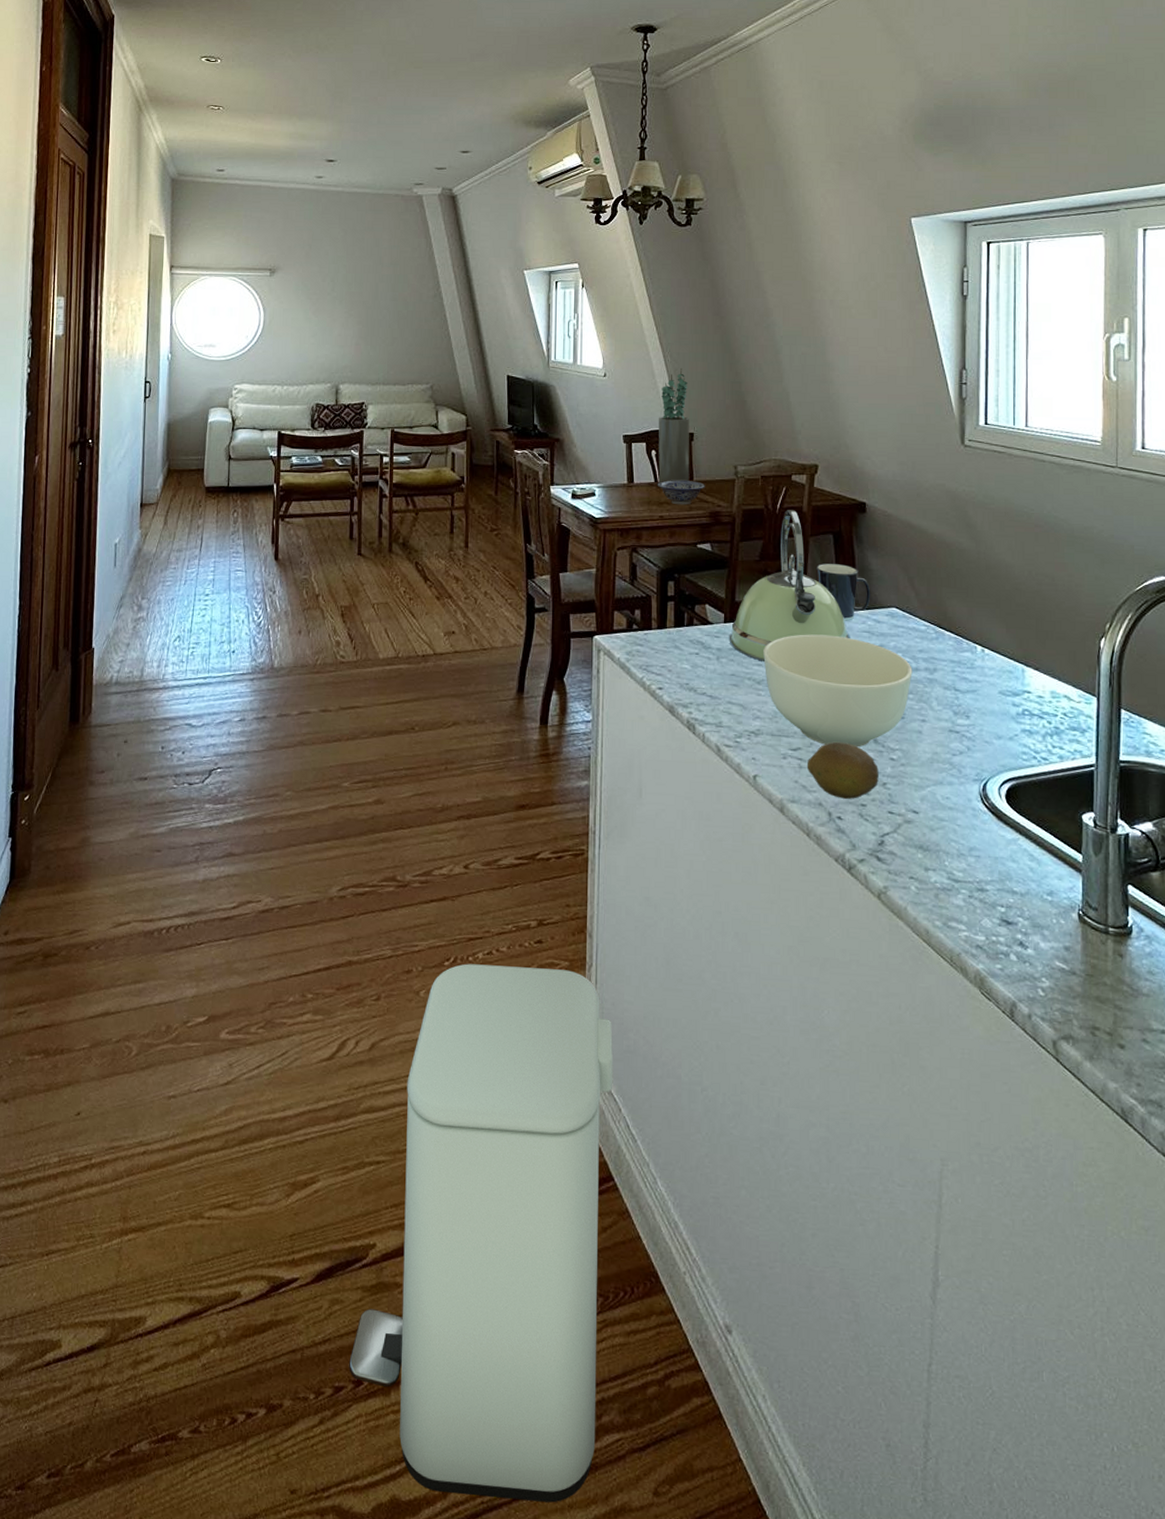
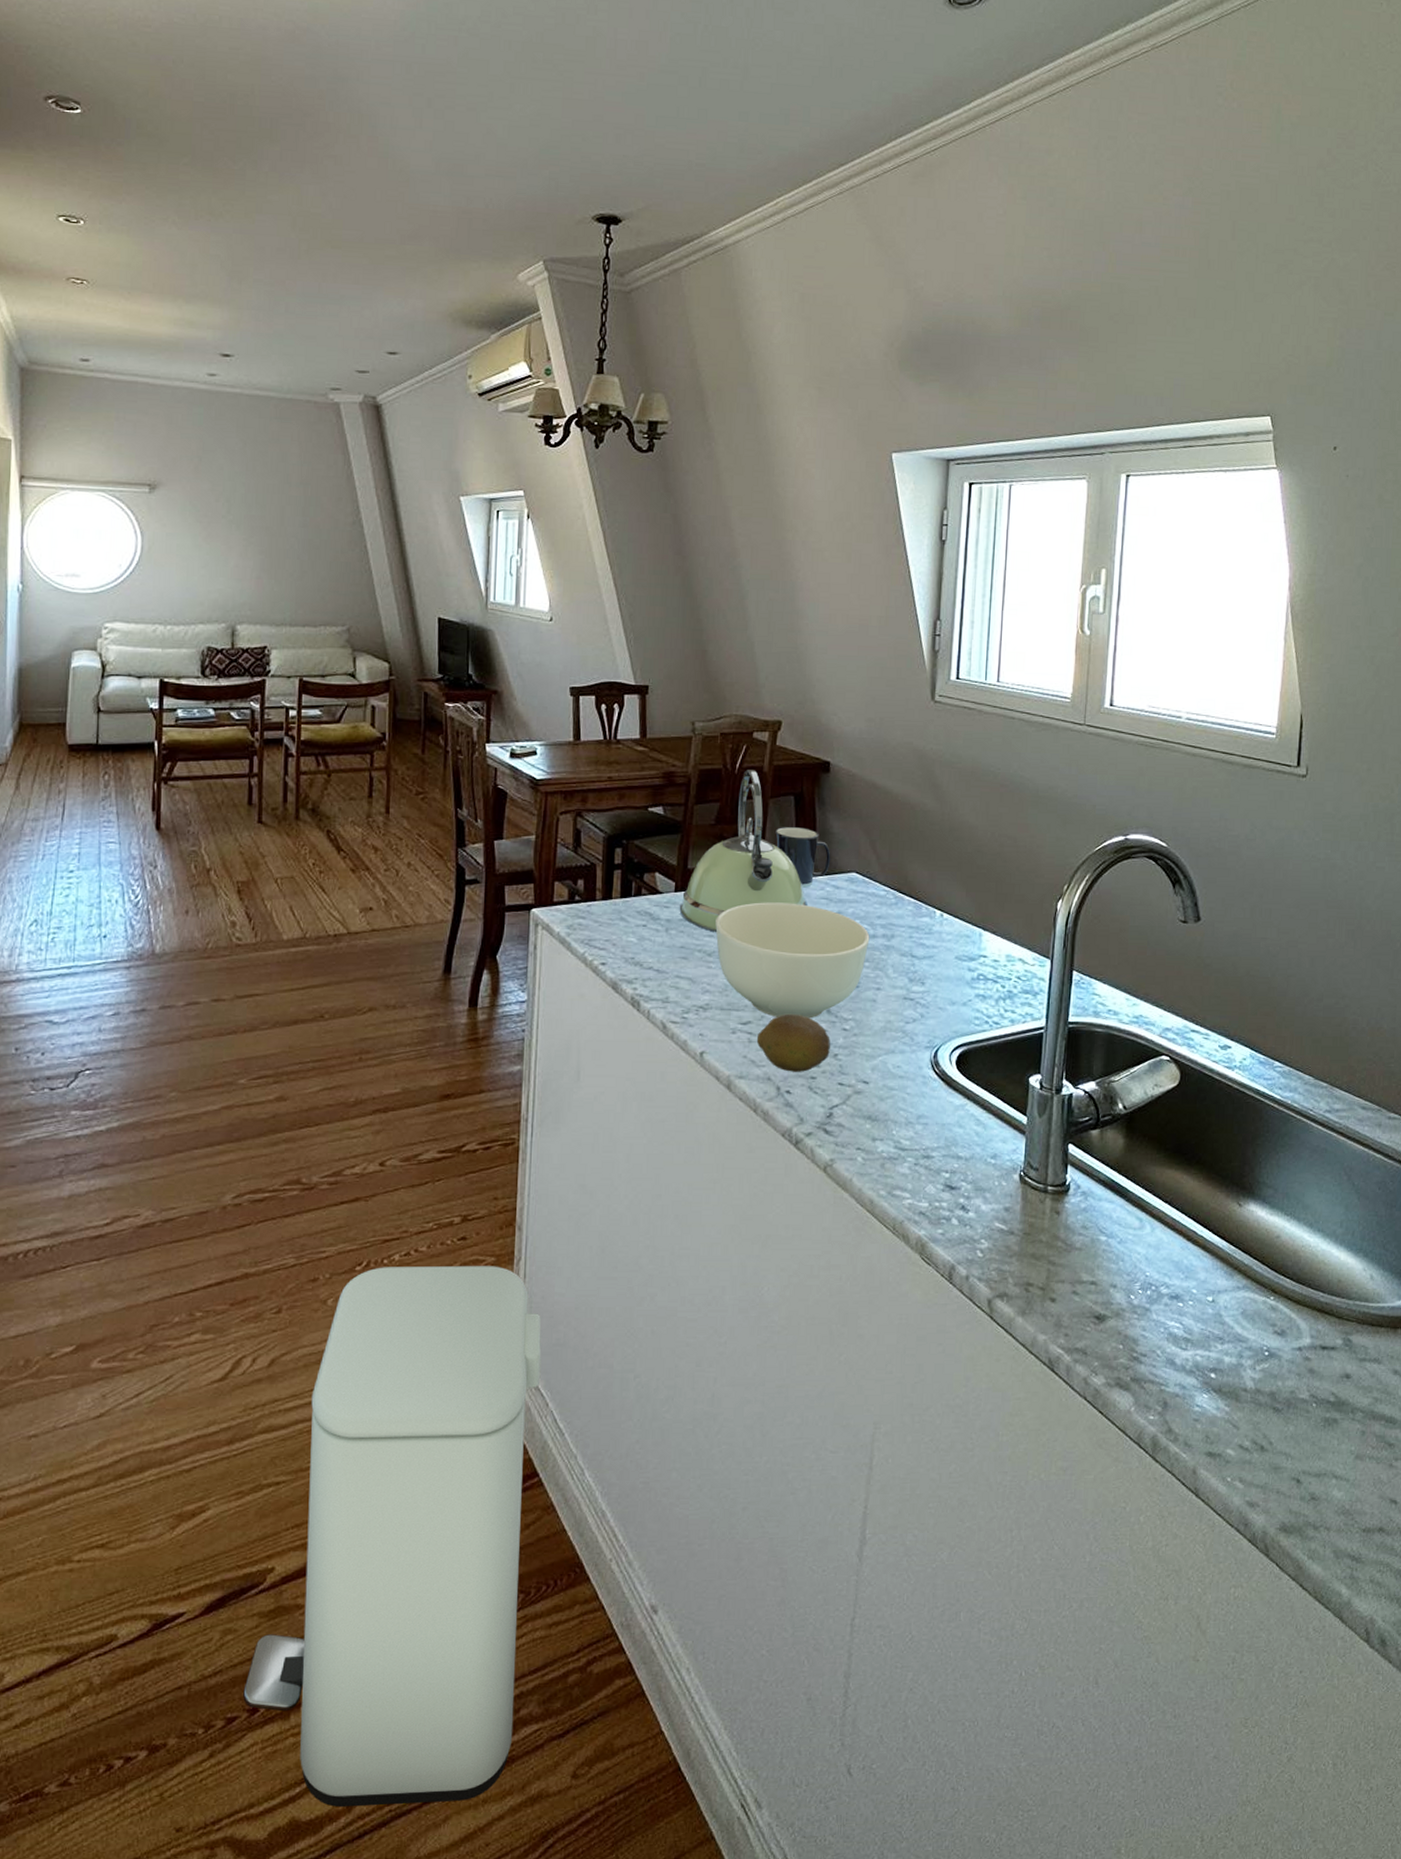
bowl: present [657,480,705,505] -> none [606,737,659,765]
vase: present [658,368,690,483] -> none [608,613,645,741]

